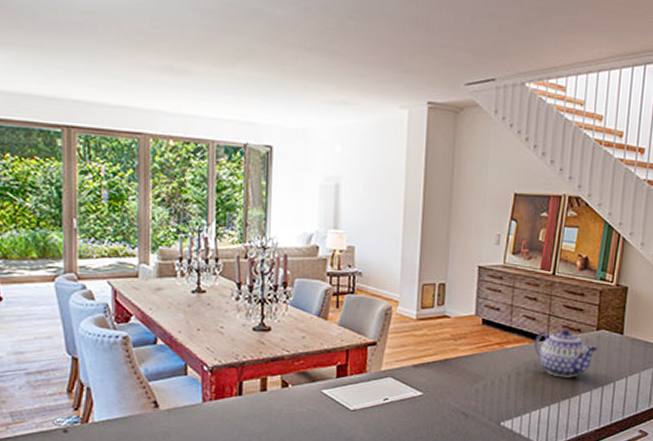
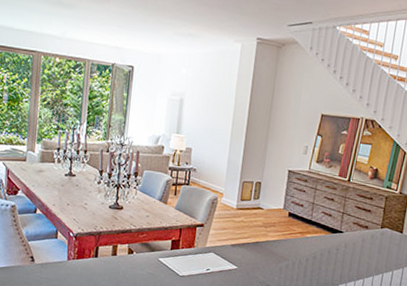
teapot: present [534,329,599,378] -> none [329,225,382,265]

